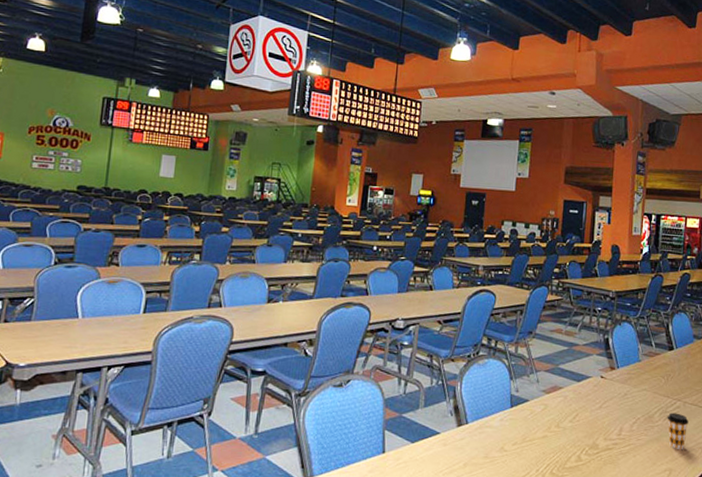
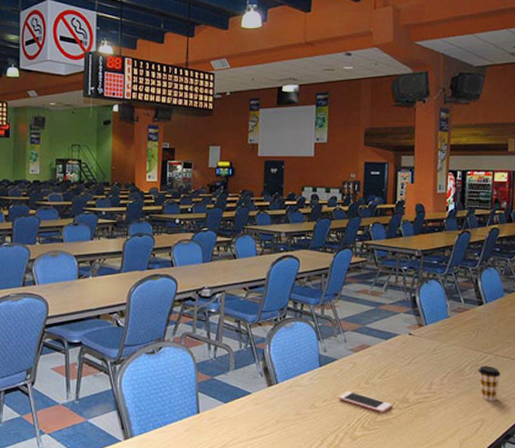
cell phone: none [529,434,581,459] -> present [339,390,392,413]

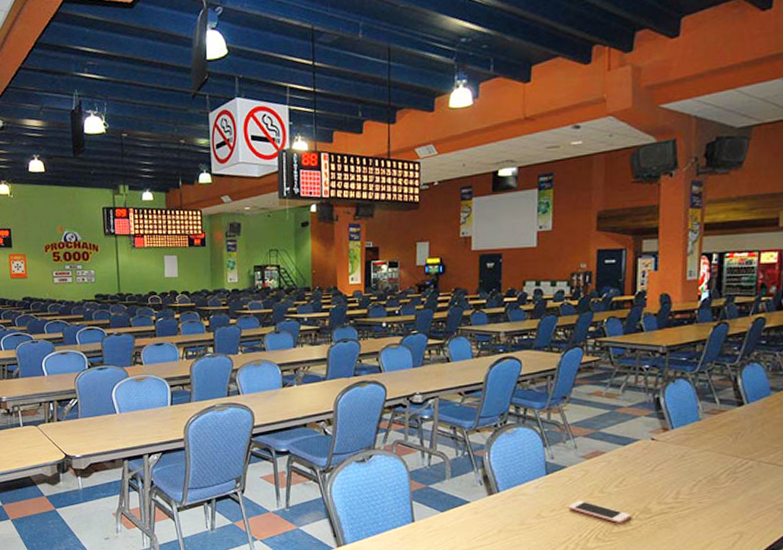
coffee cup: present [478,366,501,400] -> none [736,473,765,511]

